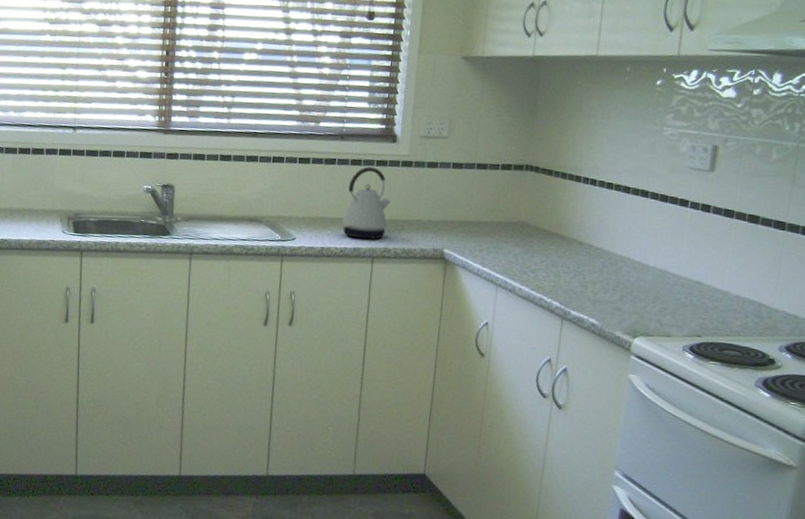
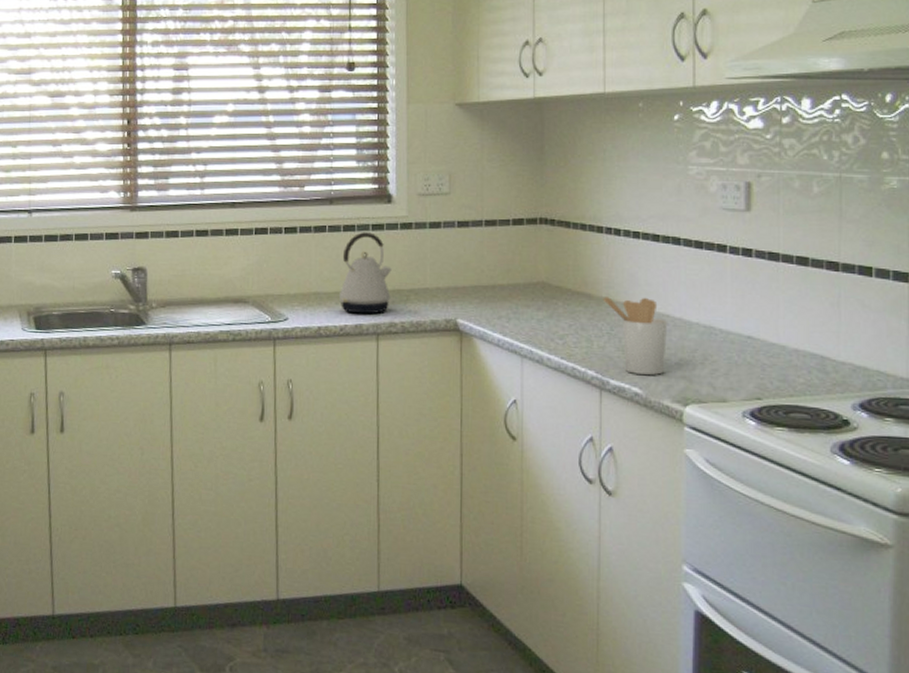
utensil holder: none [573,238,629,310] -> present [602,297,668,375]

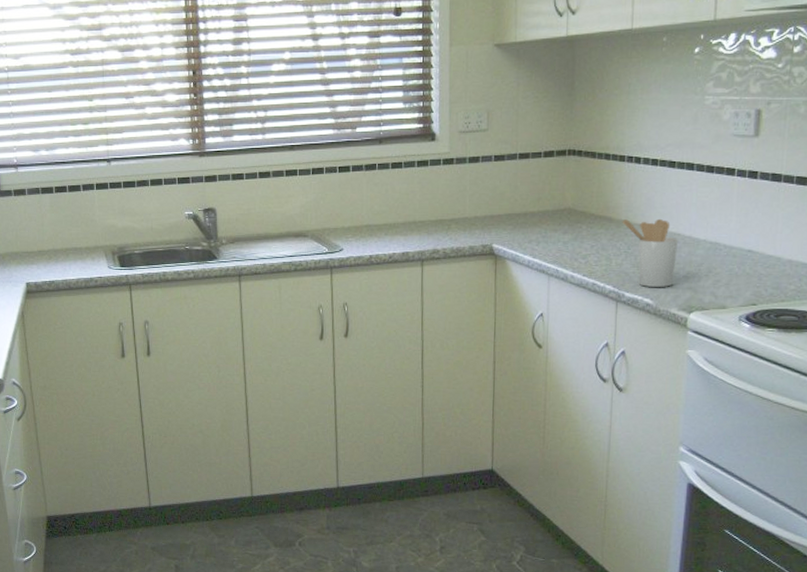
kettle: present [339,232,392,315] -> none [388,168,435,243]

